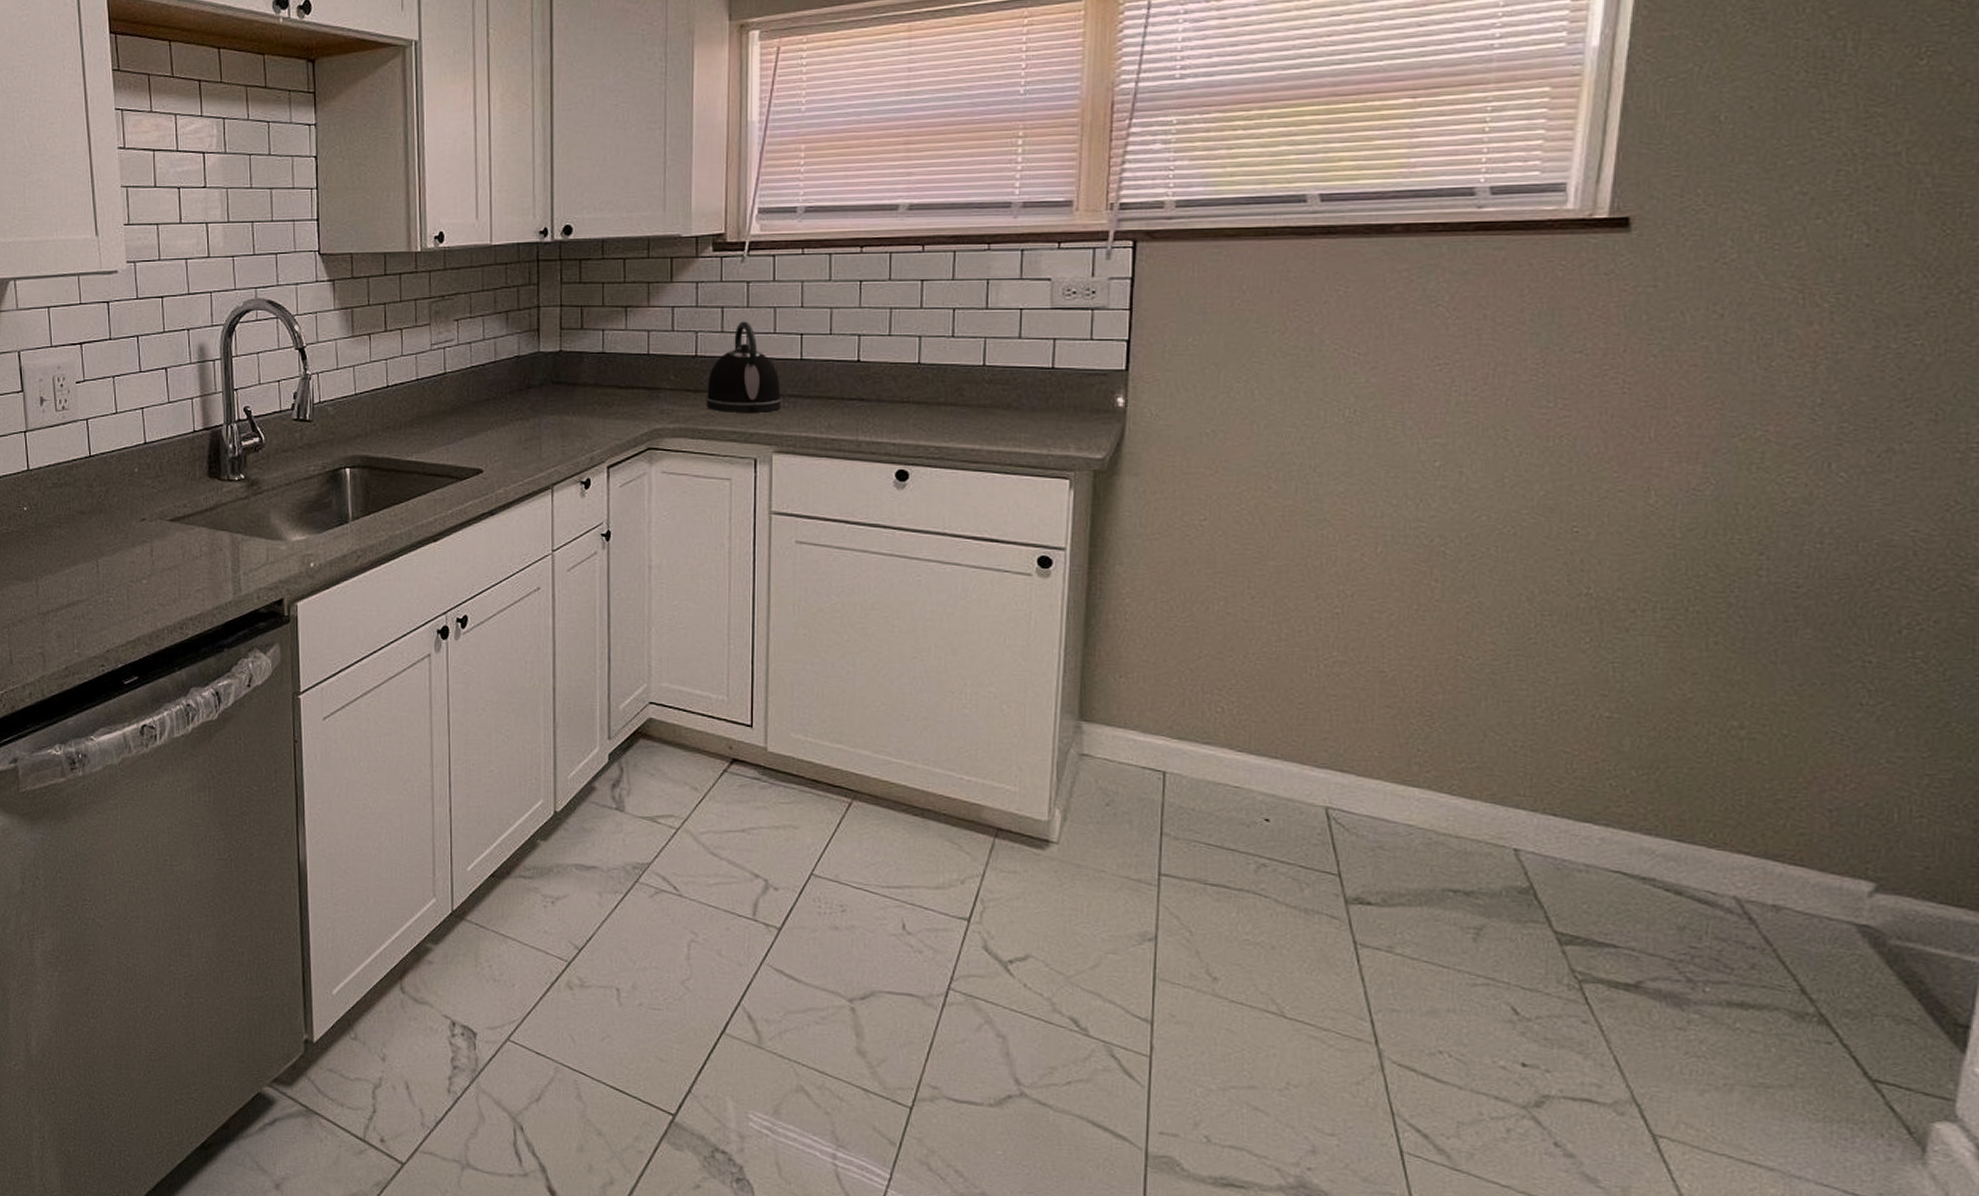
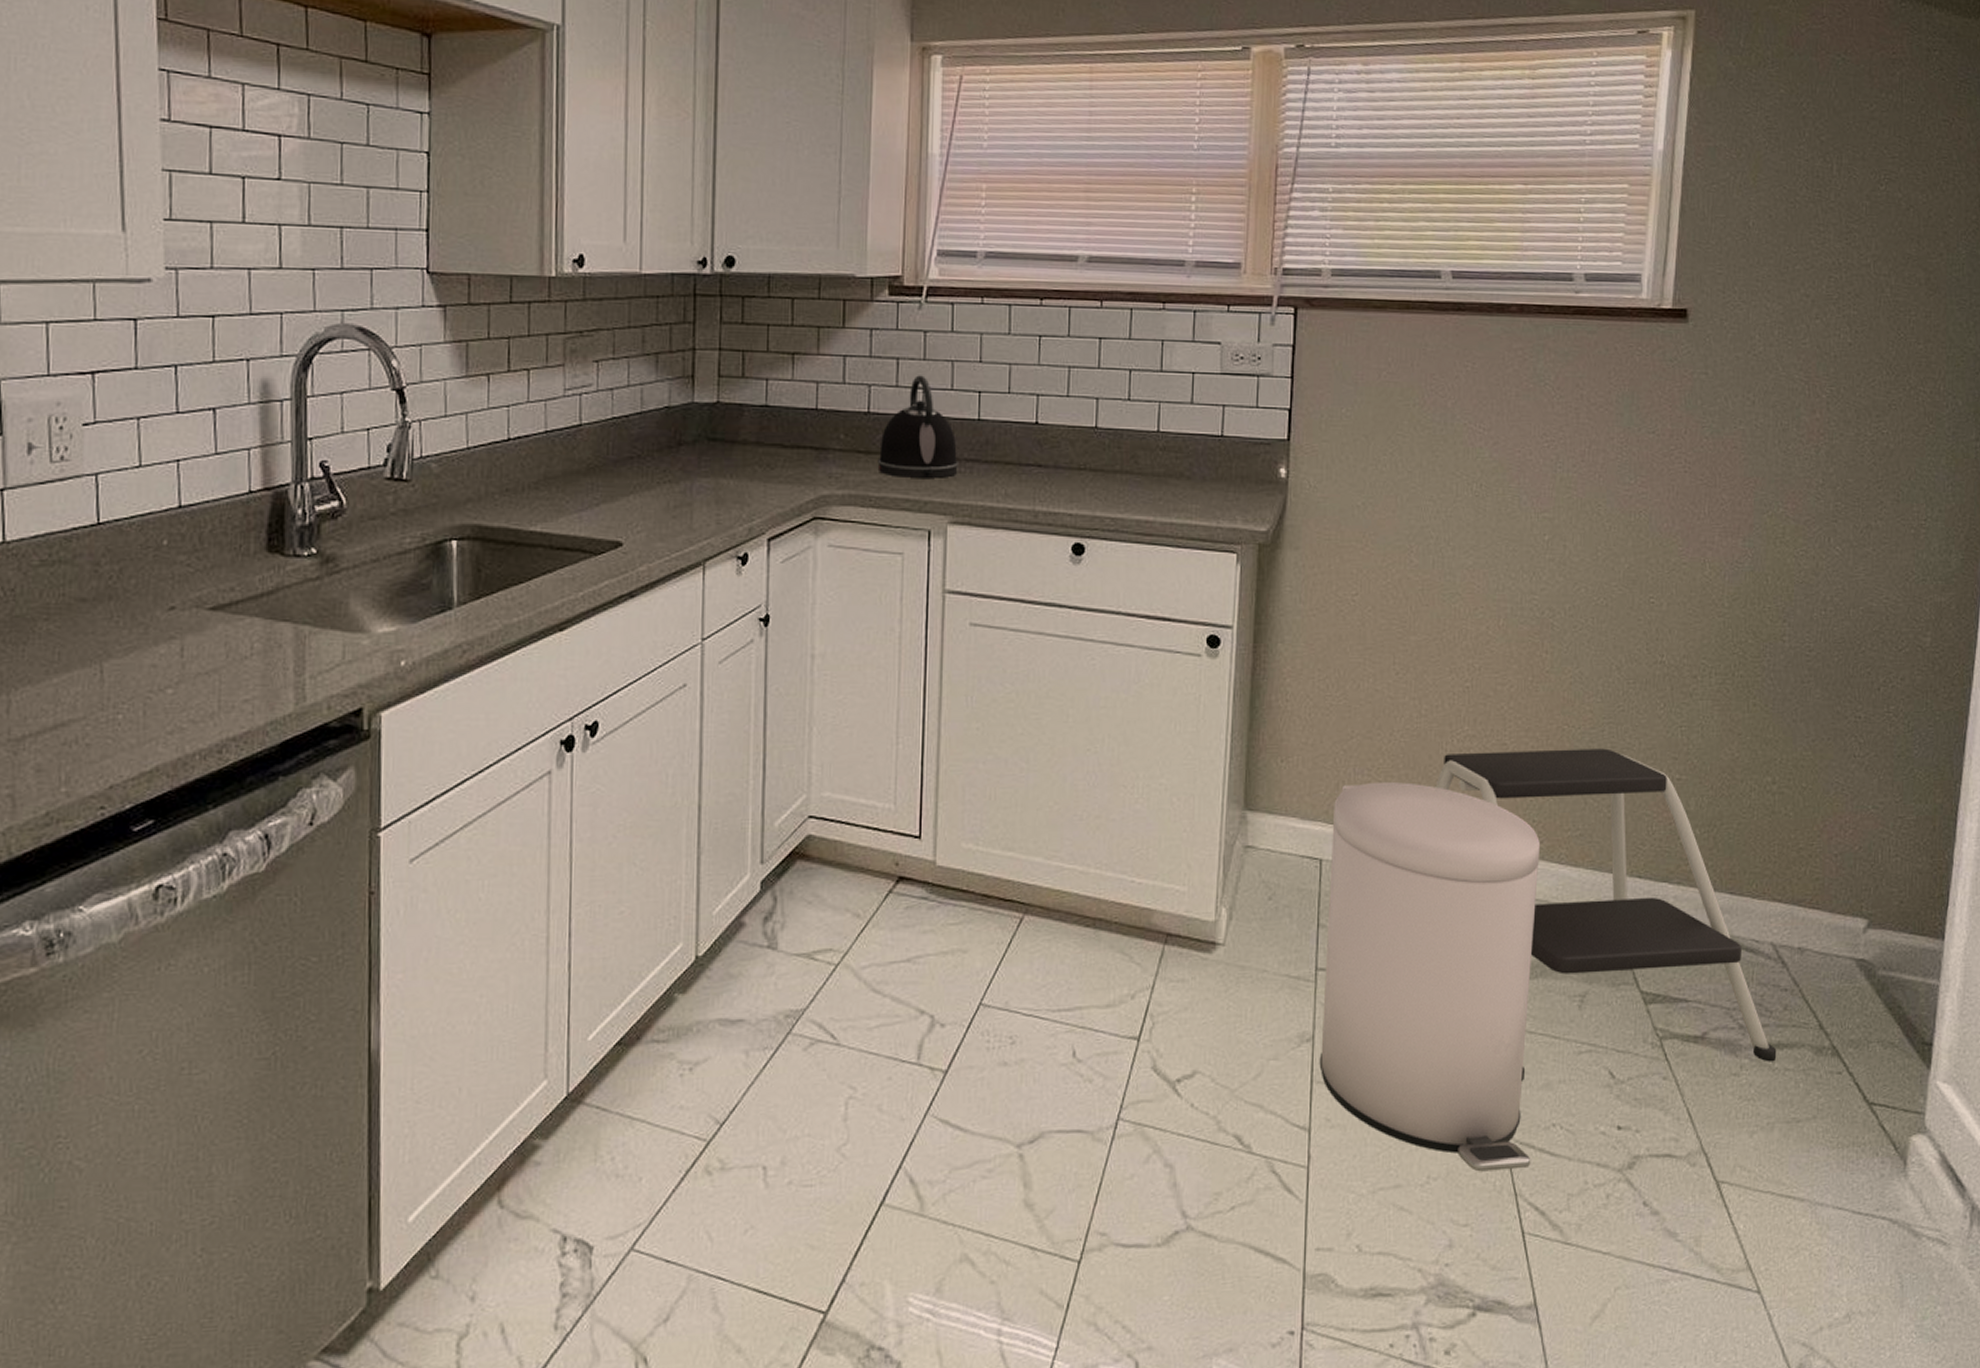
pedal bin: none [1163,701,1426,1091] -> present [1319,781,1540,1172]
step stool: none [1297,678,1739,1022] -> present [1435,748,1777,1081]

